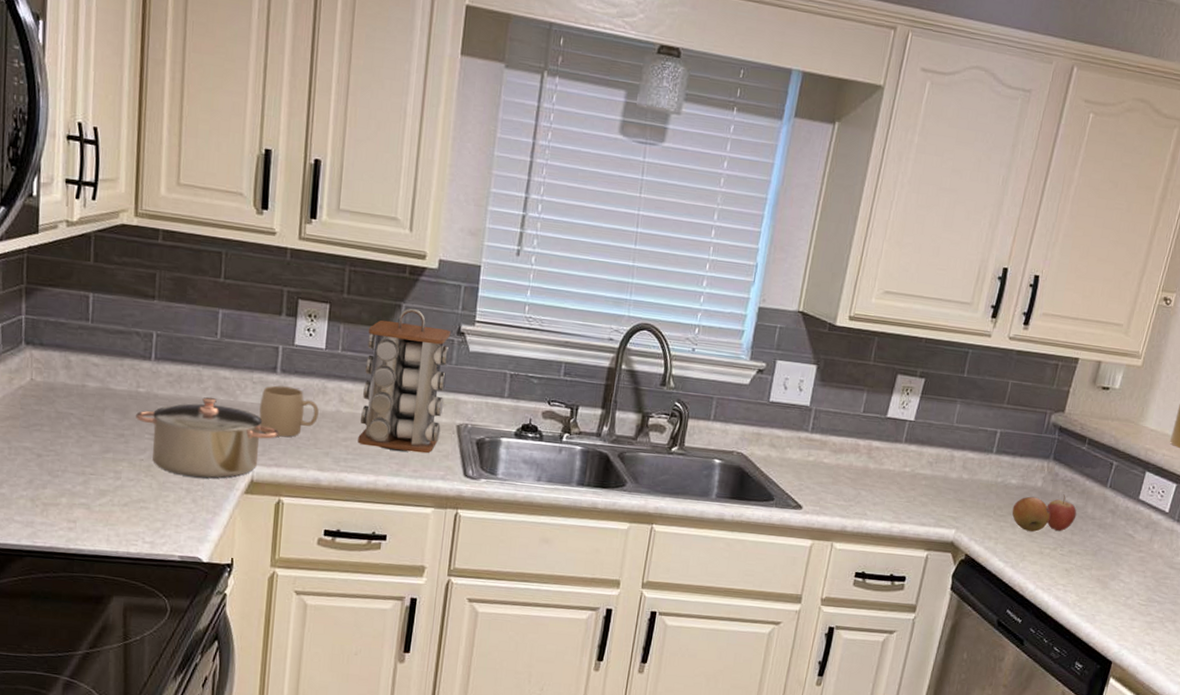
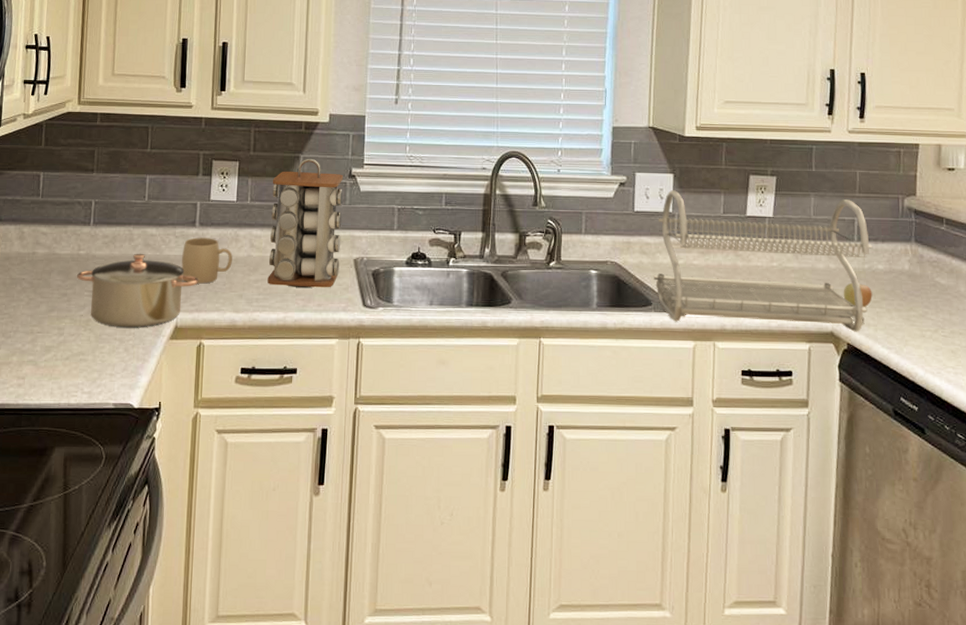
dish rack: none [779,382,1010,544] -> present [653,190,872,332]
fruit: none [970,494,1000,521] -> present [843,282,873,308]
fruit: present [1012,496,1050,532] -> none [885,280,924,315]
fruit: present [1046,494,1077,531] -> none [918,275,950,312]

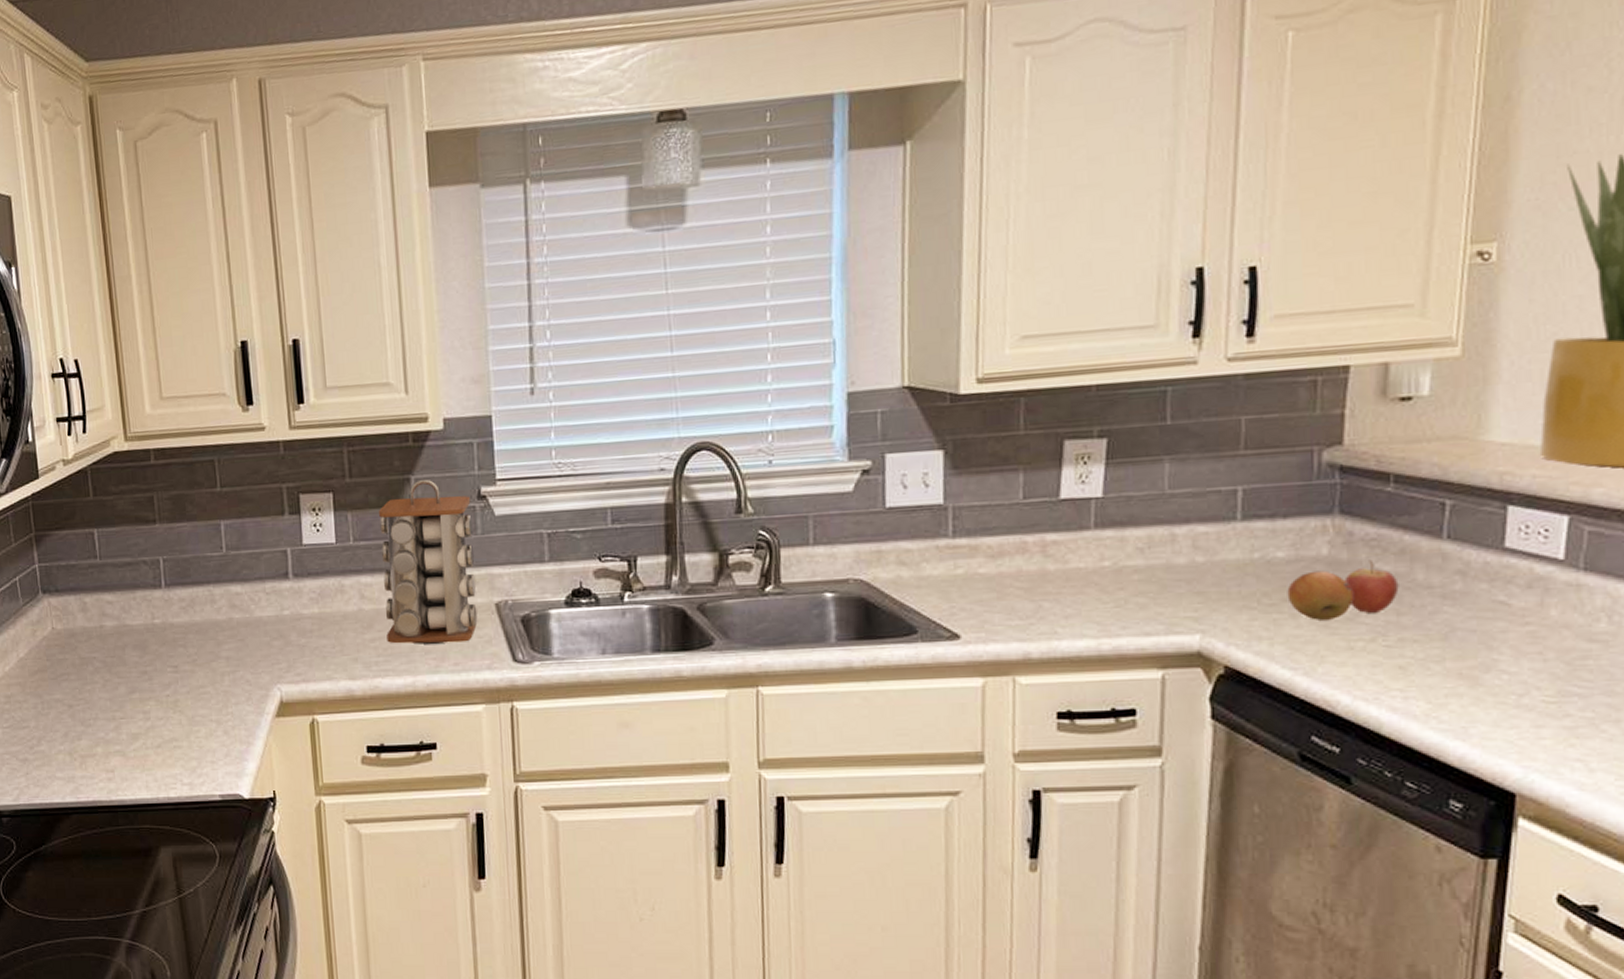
cooking pot: present [76,253,199,328] -> none [154,616,302,707]
mug: present [181,237,233,284] -> none [277,591,340,649]
dish rack: present [653,190,872,332] -> none [918,461,1267,653]
fruit: present [843,282,873,308] -> none [1217,580,1266,615]
fruit: none [885,280,924,315] -> present [1287,570,1353,620]
fruit: none [918,275,950,312] -> present [1344,559,1399,613]

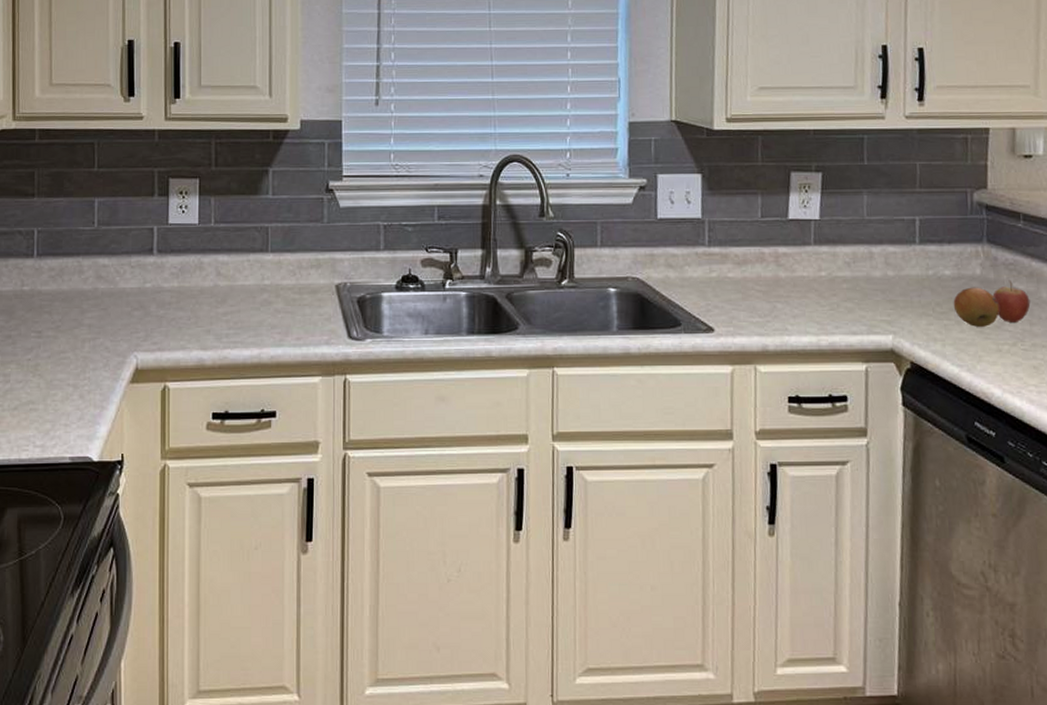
spice rack: present [378,479,478,644] -> none [238,171,320,319]

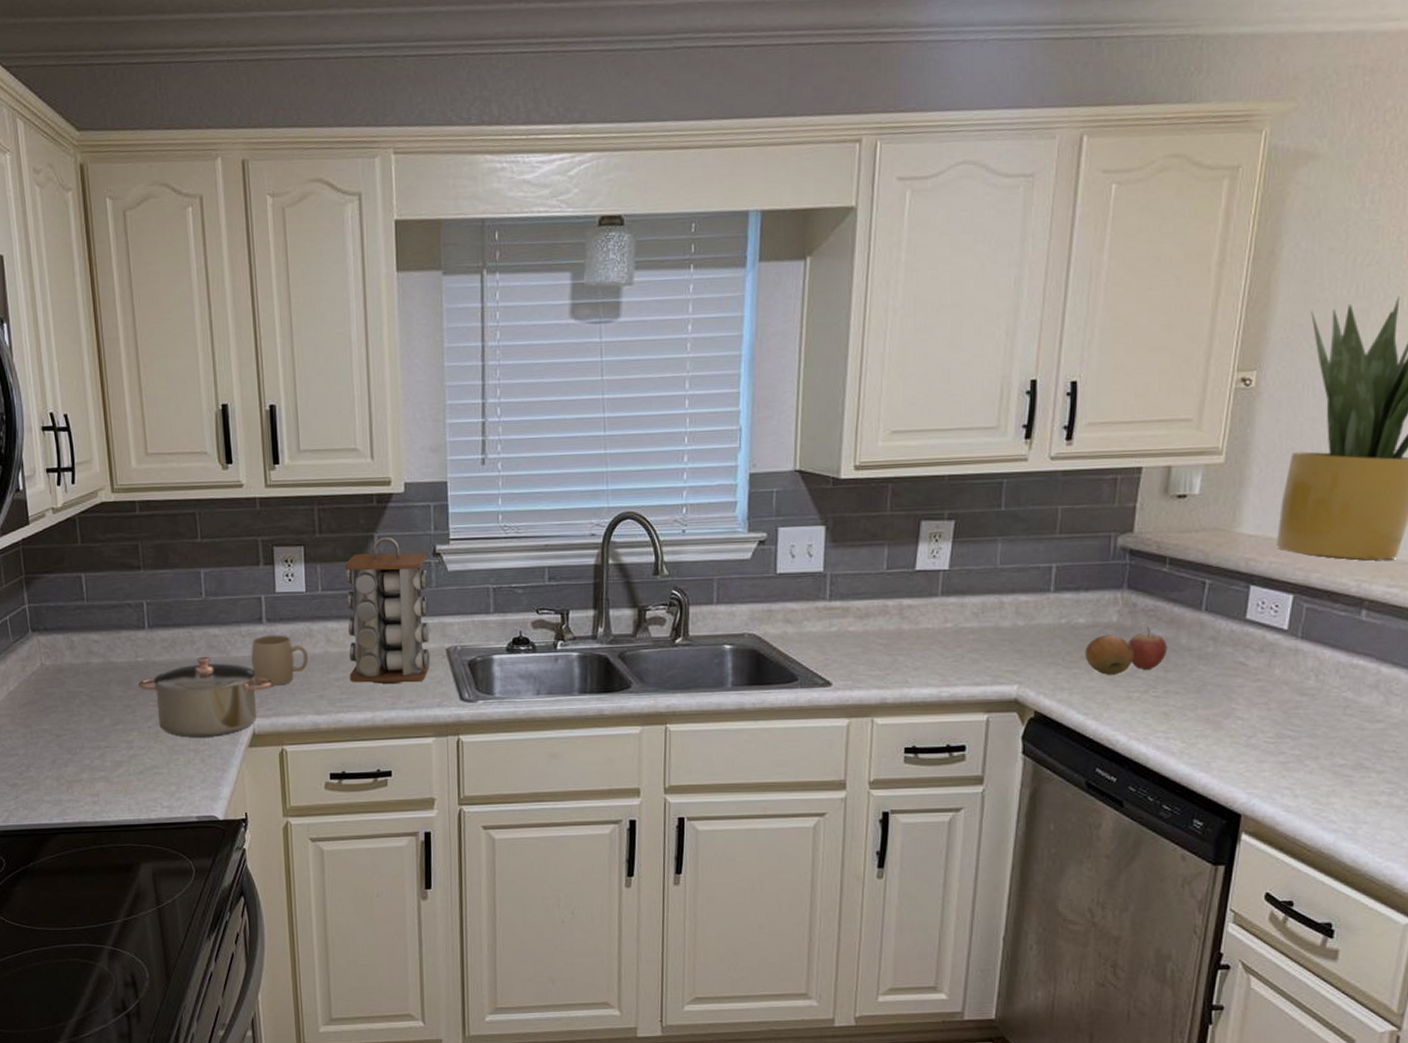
cooking pot: none [20,287,160,372] -> present [137,656,274,737]
mug: none [139,266,197,319] -> present [251,635,308,686]
spice rack: none [238,171,320,319] -> present [344,536,431,684]

